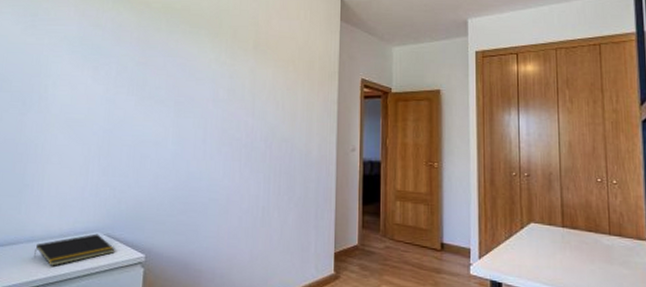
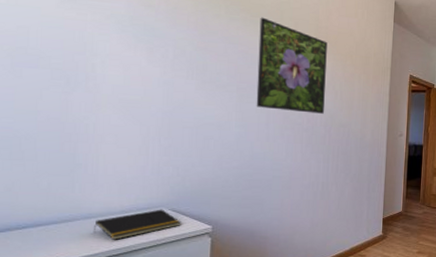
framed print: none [193,27,268,127] -> present [256,17,327,114]

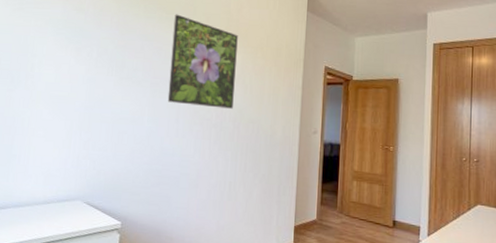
notepad: present [92,209,181,240] -> none [20,201,94,230]

